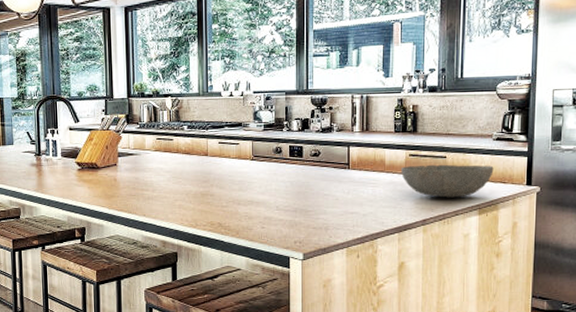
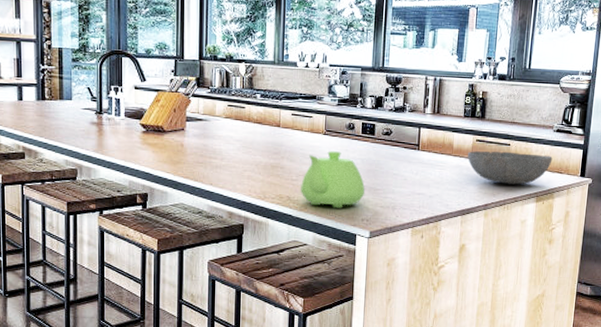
teapot: none [231,176,295,232] -> present [301,151,365,208]

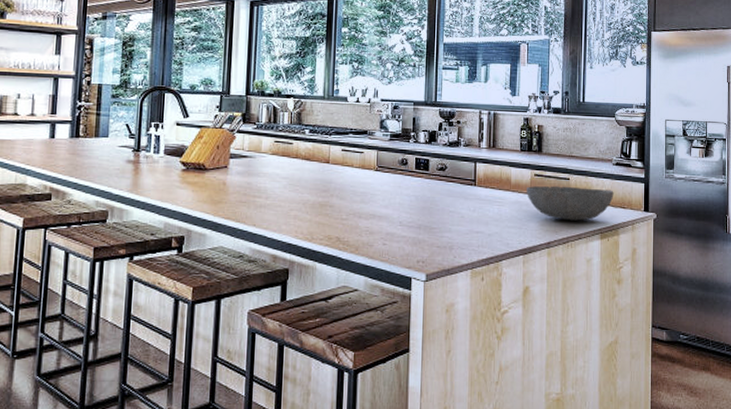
teapot: present [301,151,365,208] -> none [351,188,419,249]

